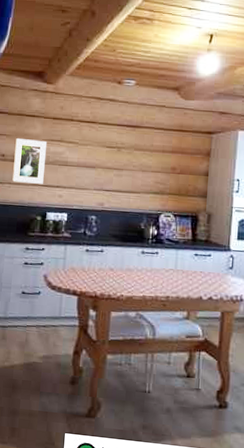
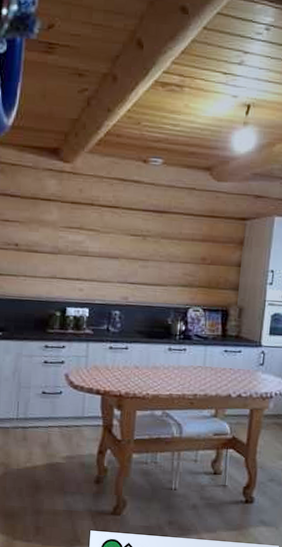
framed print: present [12,138,47,184] -> none [28,226,64,277]

